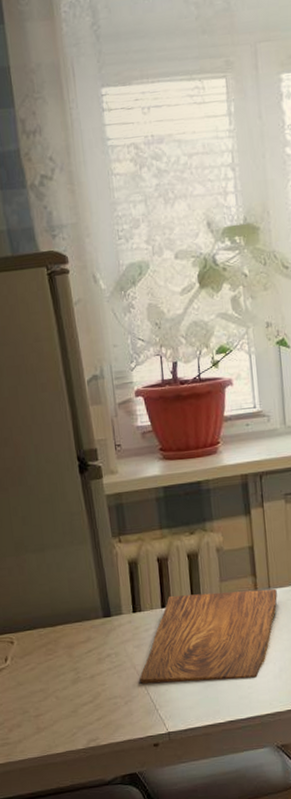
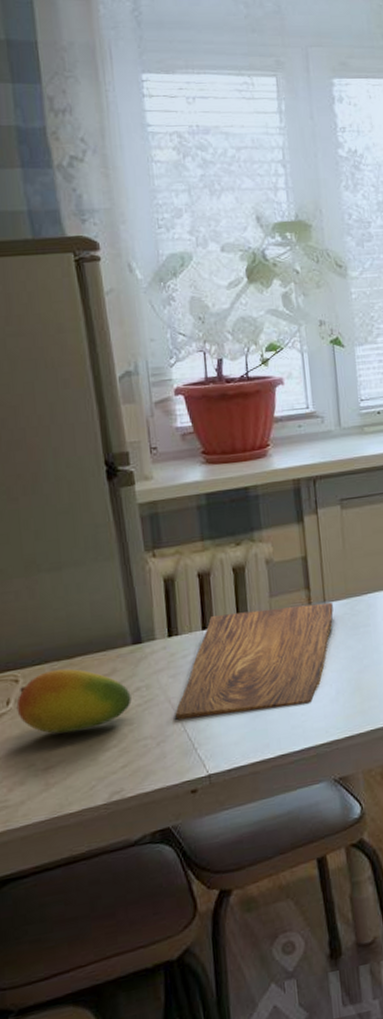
fruit: none [12,635,104,688] -> present [16,668,132,734]

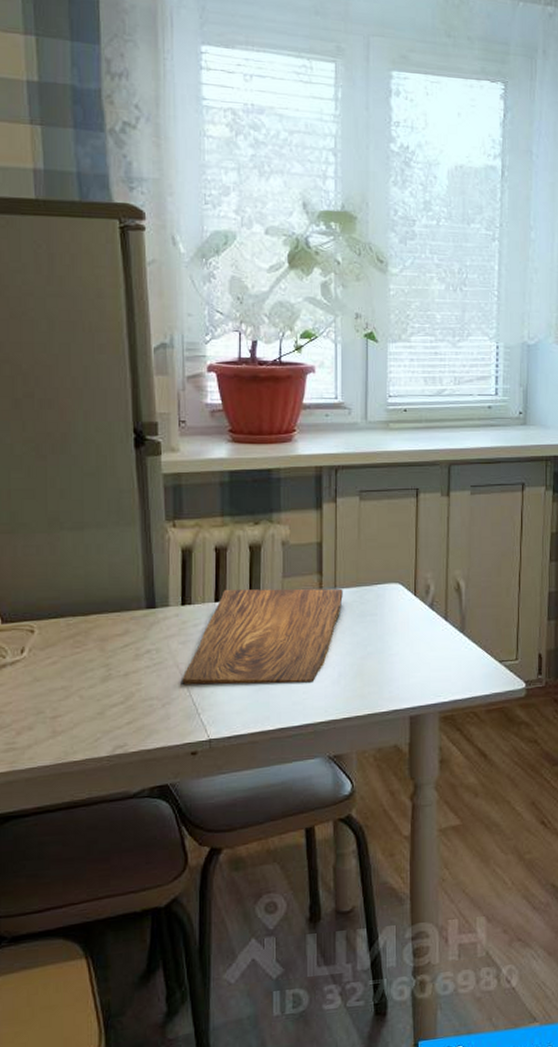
fruit: present [16,668,132,734] -> none [30,625,141,685]

